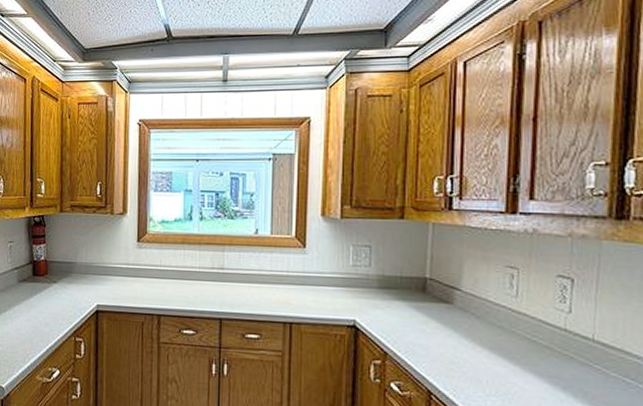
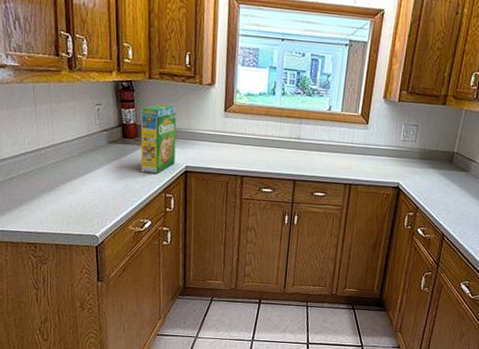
cereal box: none [50,237,87,315] -> present [140,104,177,174]

